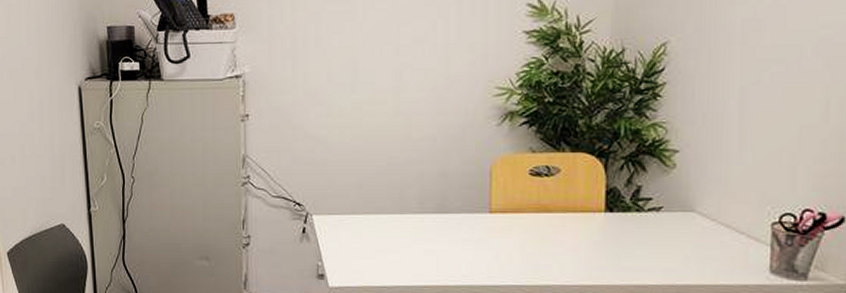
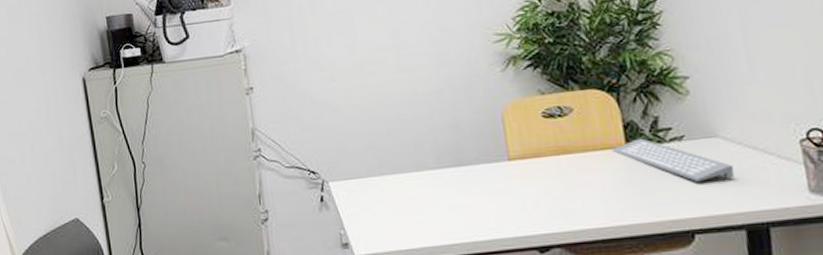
computer keyboard: none [590,205,704,252] -> present [611,138,735,182]

